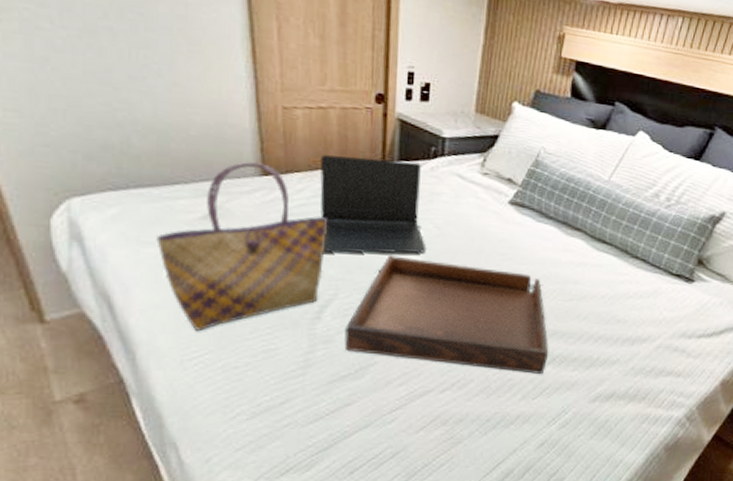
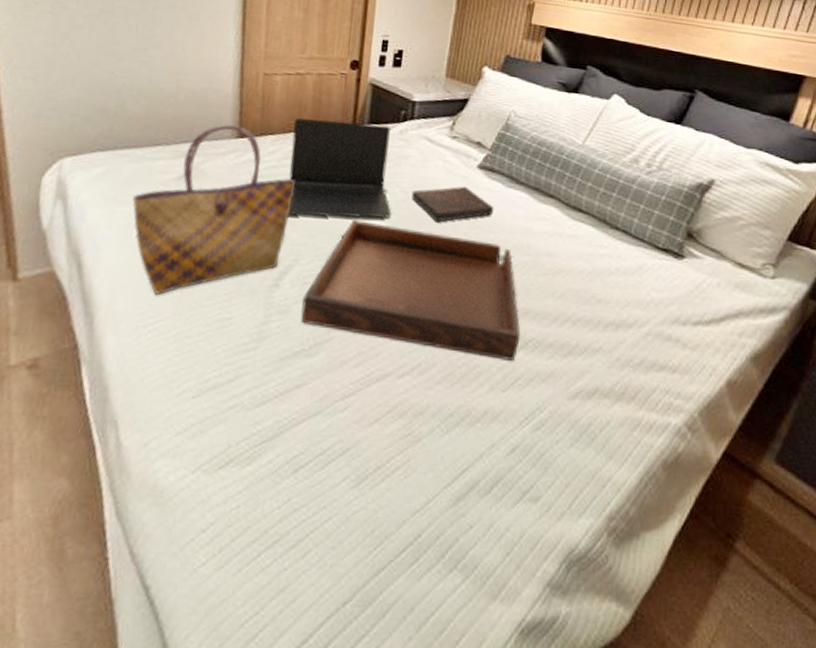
book: none [445,221,524,256] -> present [411,186,493,223]

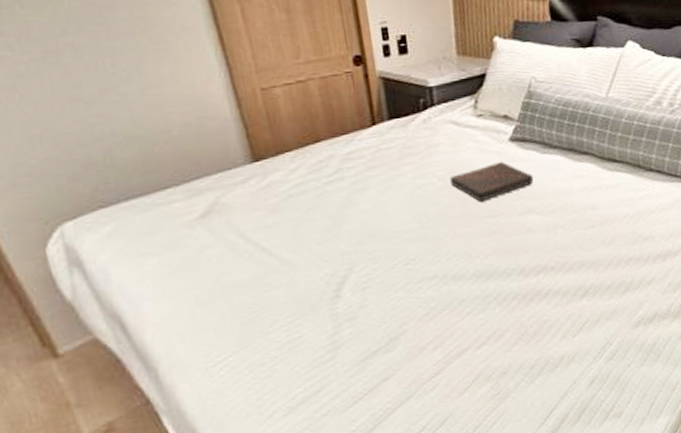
tote bag: present [132,125,296,295] -> none [157,150,333,334]
laptop: present [287,118,392,218] -> none [309,117,435,228]
serving tray: present [300,219,521,361] -> none [367,209,581,325]

